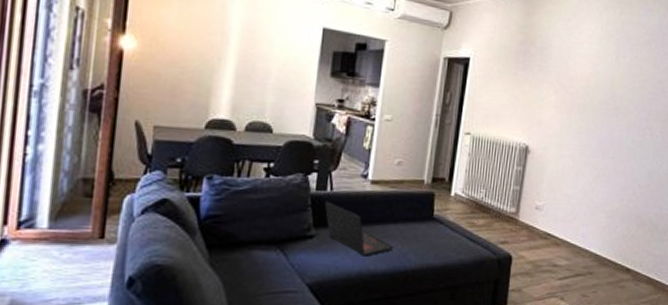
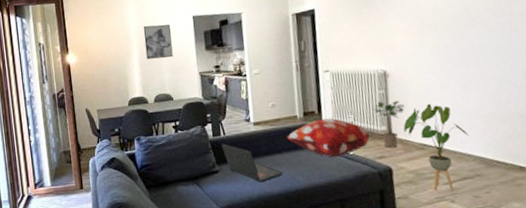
wall art: none [246,23,291,76] -> present [143,24,173,60]
decorative pillow: none [407,189,498,236] -> present [287,118,370,157]
potted plant: none [507,179,539,234] -> present [373,101,405,148]
house plant: none [532,189,591,288] -> present [403,103,470,191]

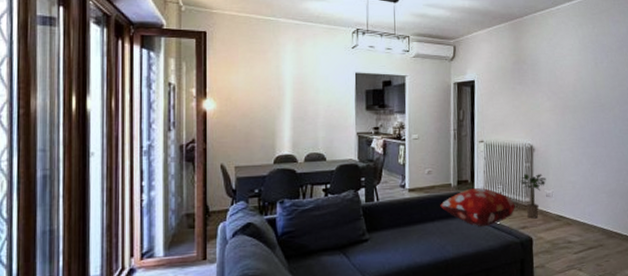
wall art: present [143,24,173,60] -> none [299,77,331,115]
laptop: present [221,143,282,182] -> none [373,209,433,252]
house plant: present [403,103,470,191] -> none [544,178,596,260]

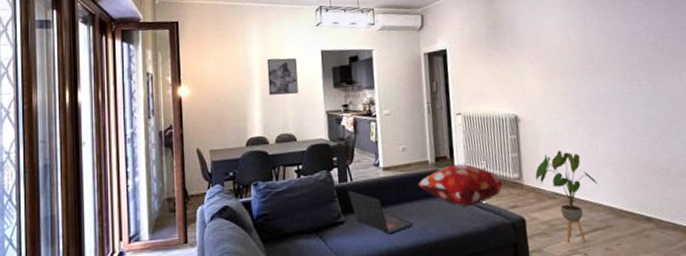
wall art: none [299,77,331,115] -> present [266,58,299,95]
laptop: none [373,209,433,252] -> present [347,190,413,235]
potted plant: present [520,173,546,219] -> none [505,147,536,197]
house plant: none [544,178,596,260] -> present [535,150,599,244]

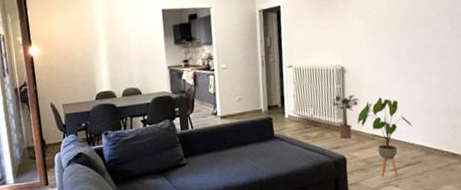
wall art: present [266,58,299,95] -> none [111,17,142,53]
laptop: present [347,190,413,235] -> none [189,136,247,174]
decorative pillow: present [418,164,503,206] -> none [252,111,327,148]
potted plant: none [505,147,536,197] -> present [331,95,359,139]

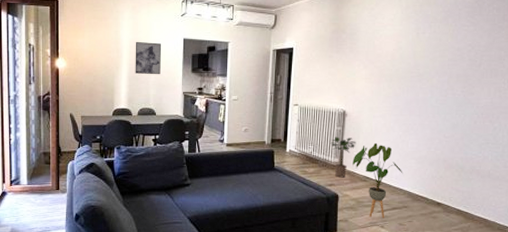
wall art: none [111,17,142,53] -> present [135,41,162,75]

